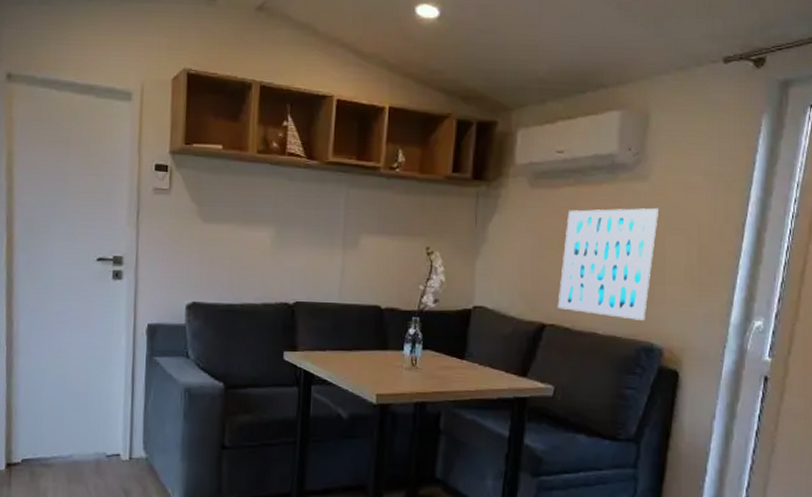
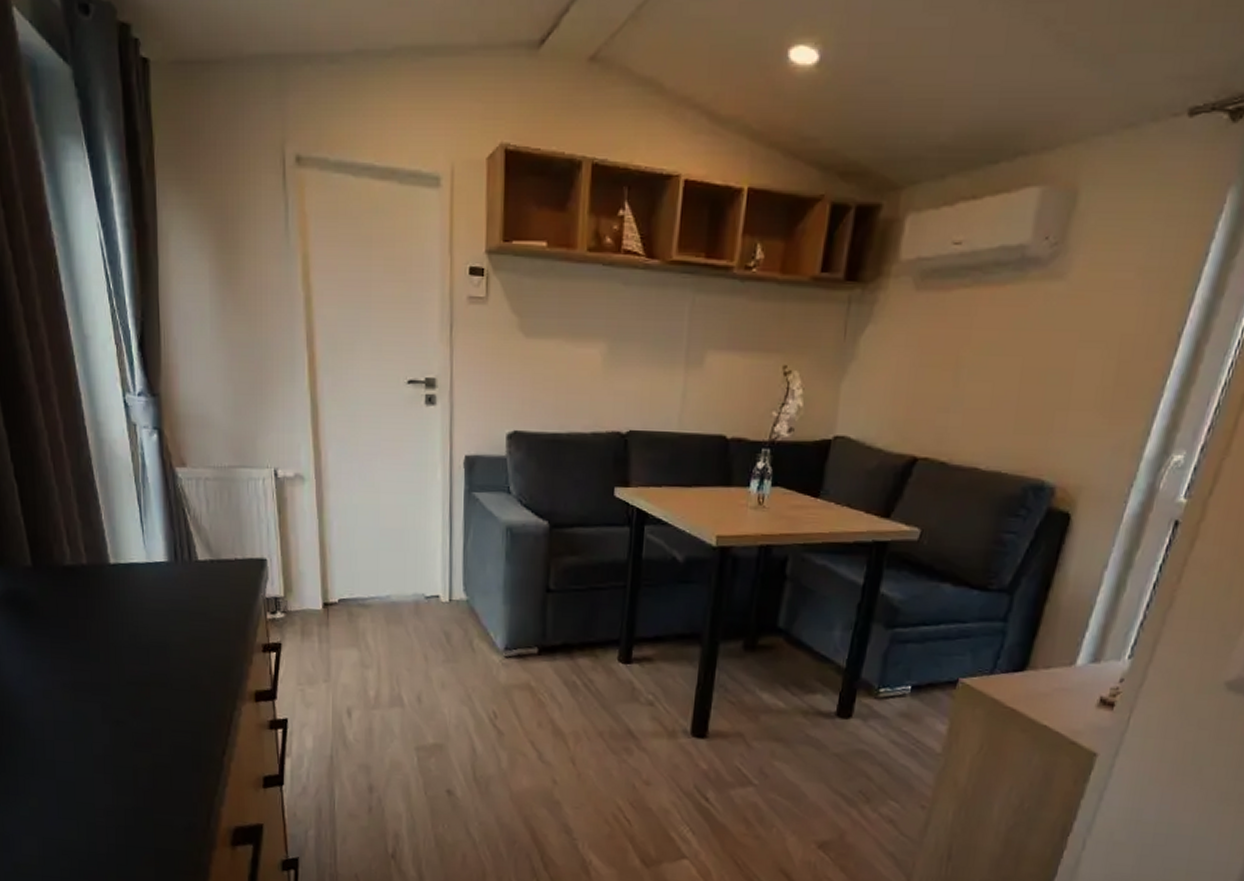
wall art: present [557,207,658,320] -> none [934,314,1074,454]

